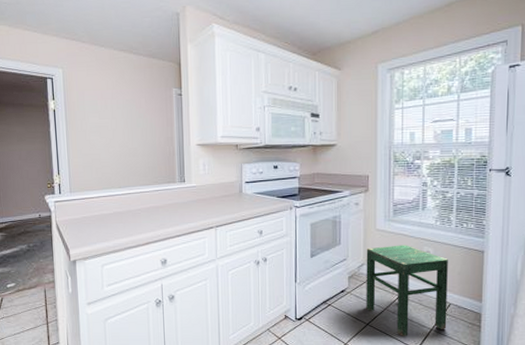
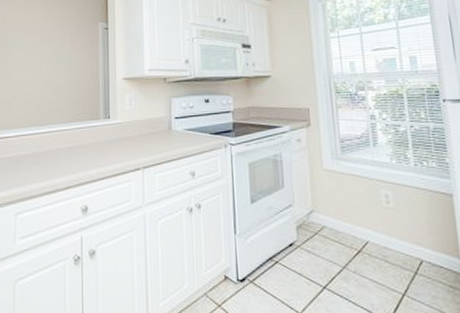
stool: present [366,245,448,336] -> none [314,187,422,304]

